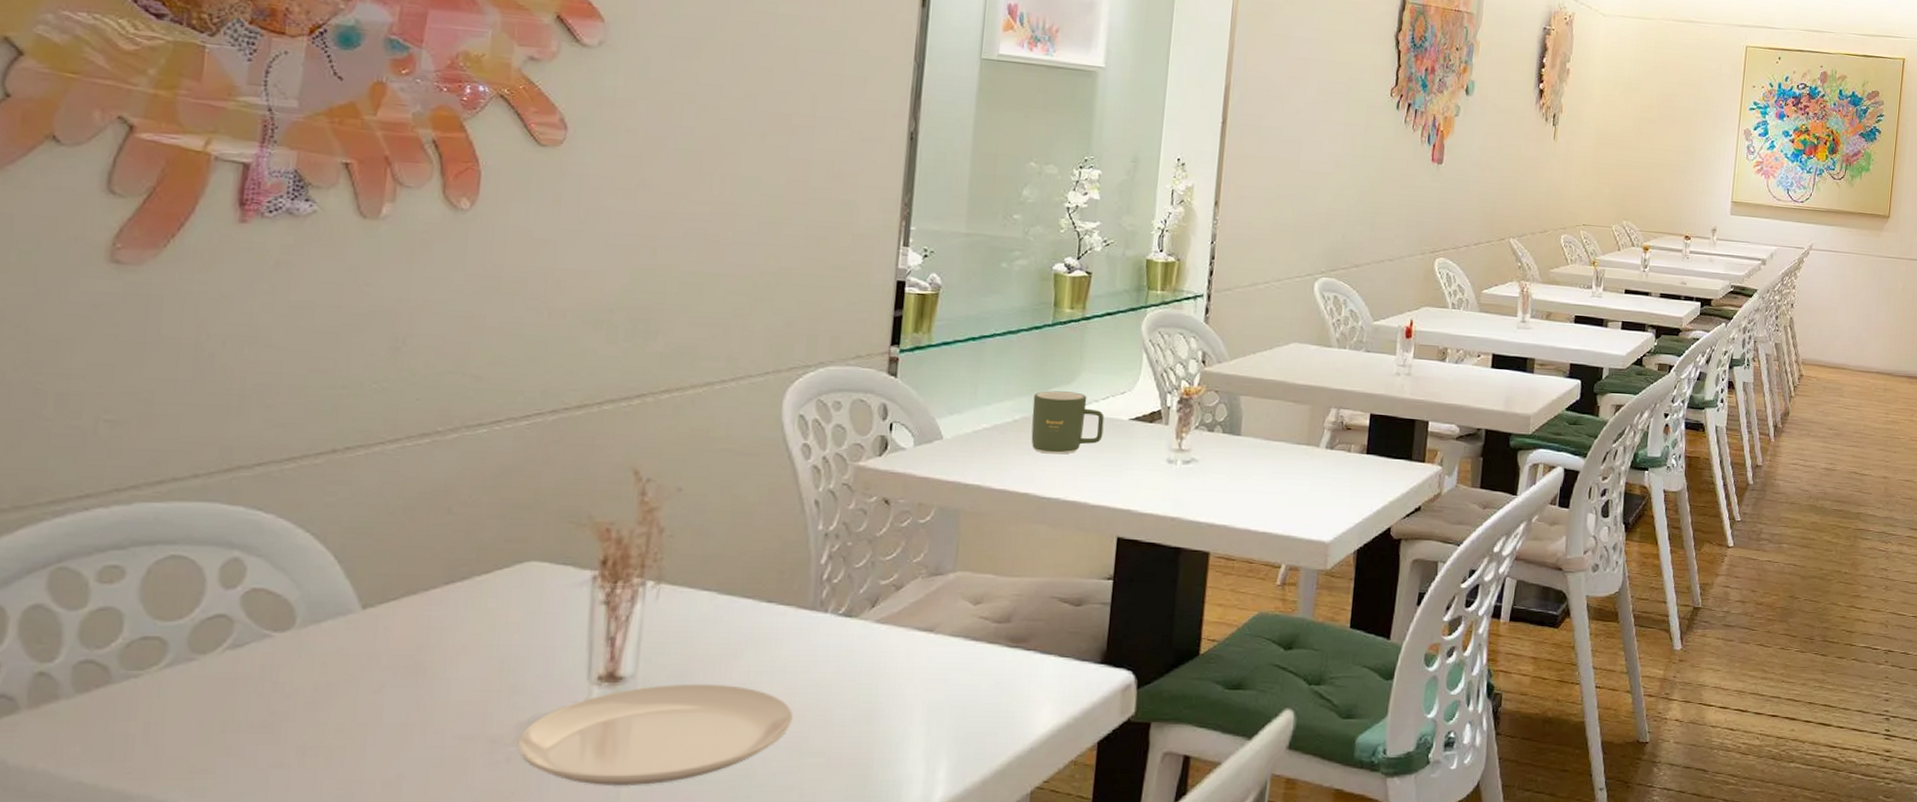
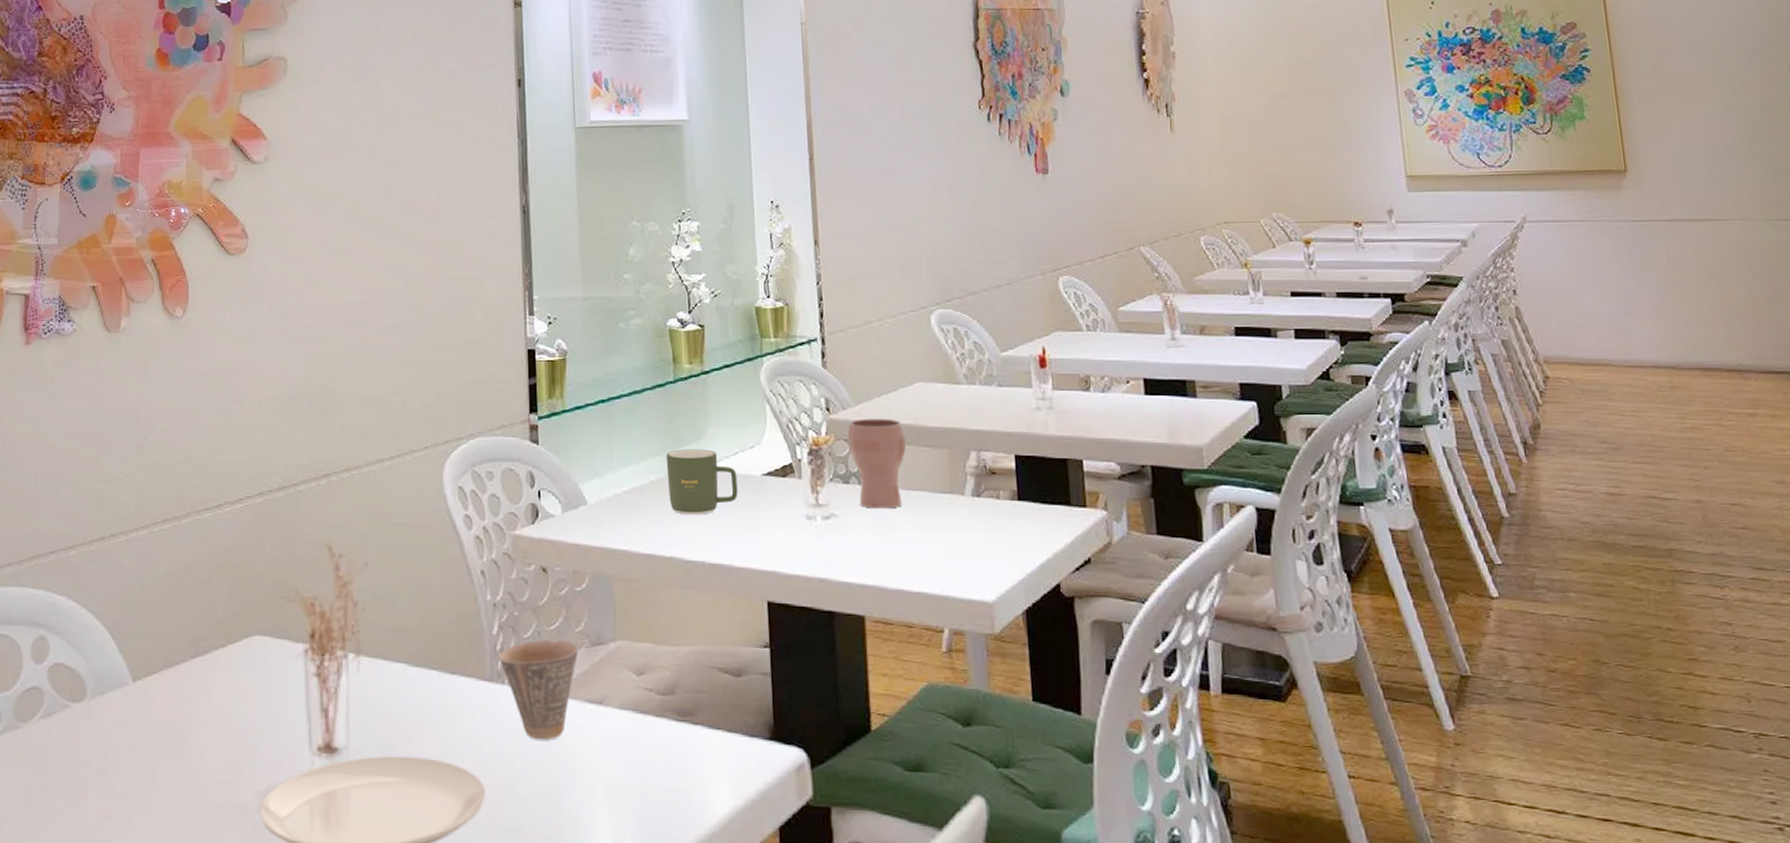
cup: none [824,570,915,667] -> present [498,640,579,740]
cup: none [1217,372,1273,456] -> present [847,418,906,509]

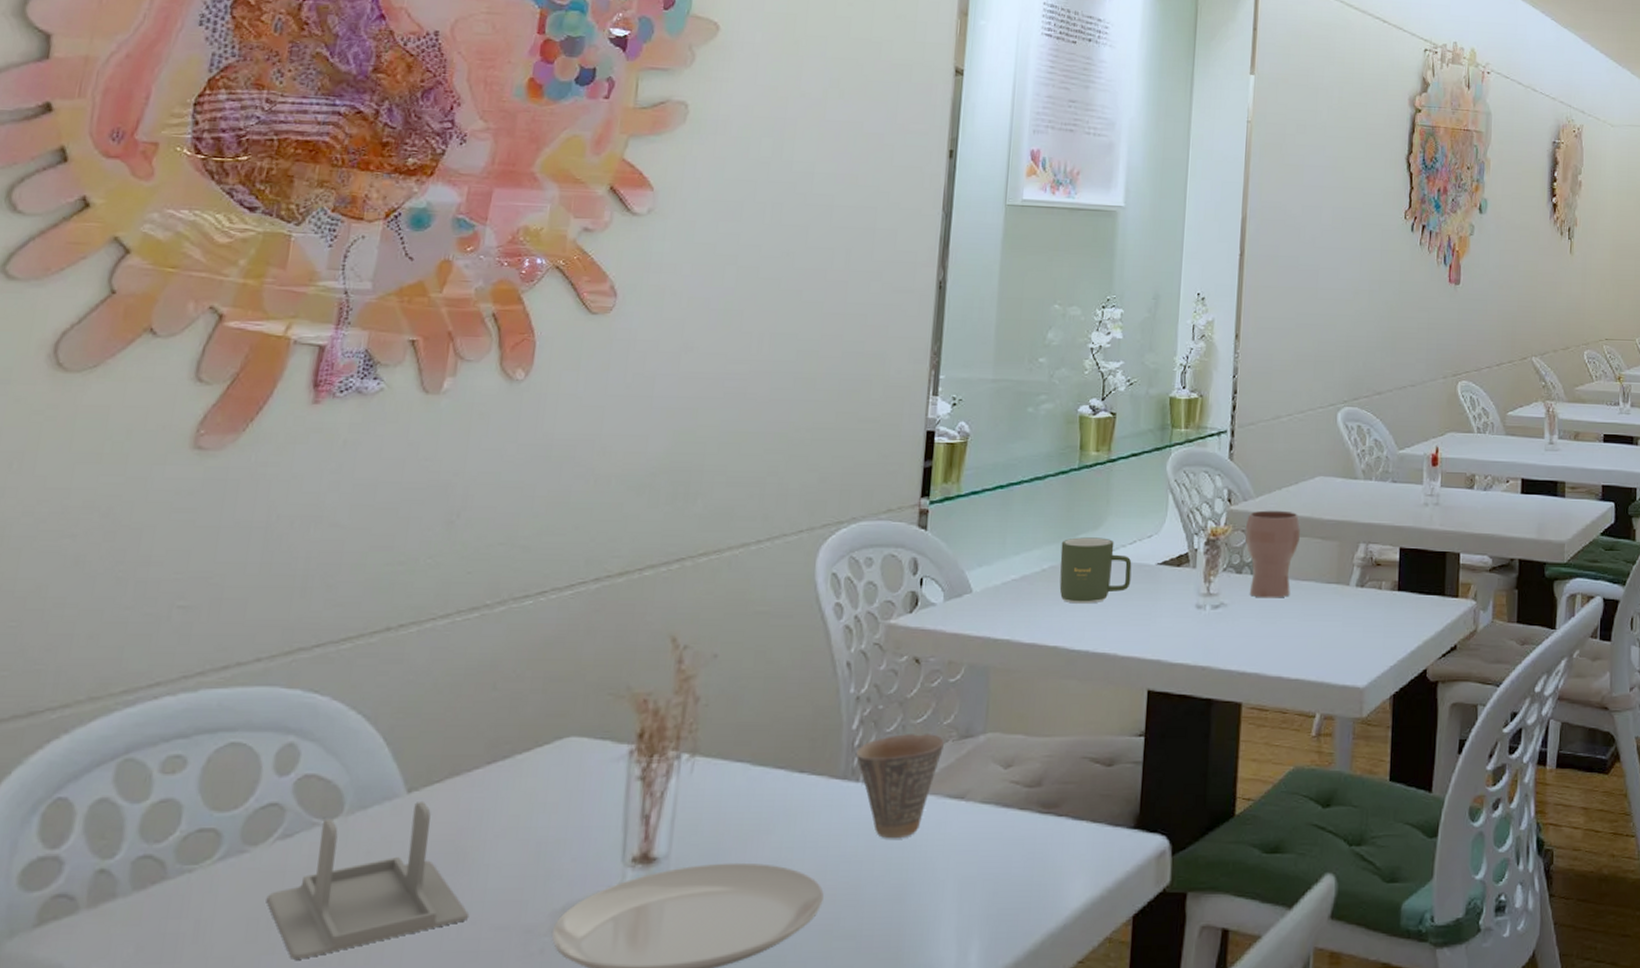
napkin holder: none [38,689,193,822] -> present [266,800,470,959]

